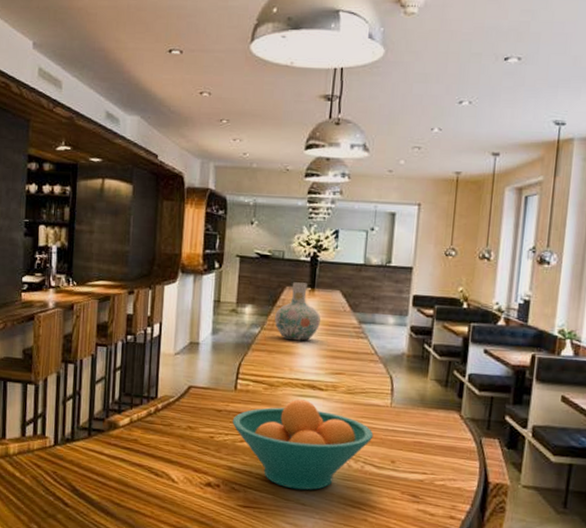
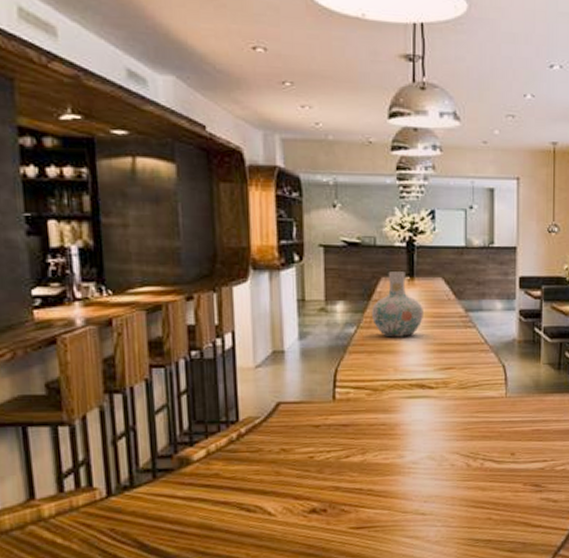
fruit bowl: present [232,399,374,491] -> none [334,401,491,500]

